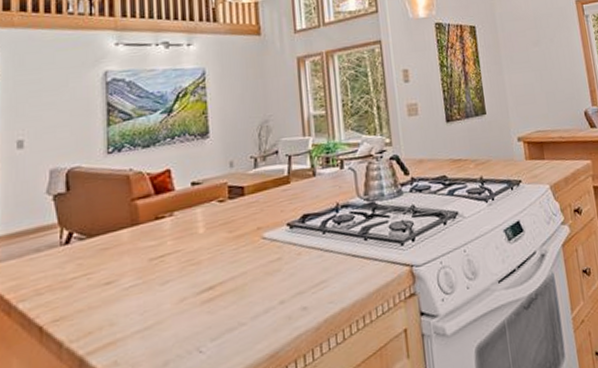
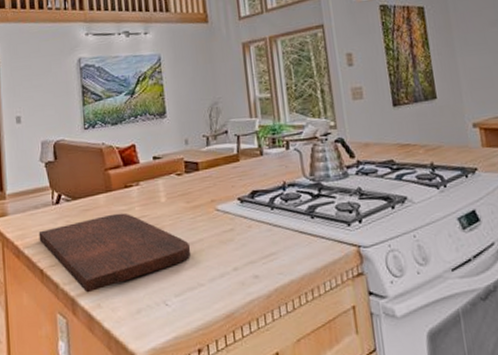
cutting board: none [39,249,232,349] -> present [38,213,192,293]

